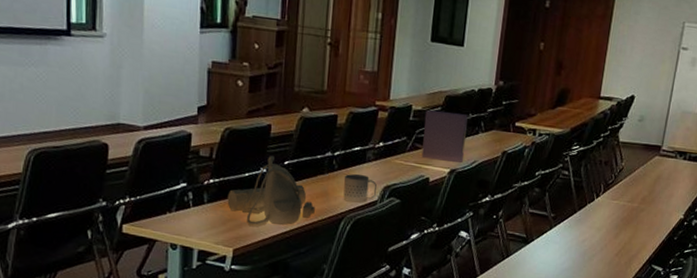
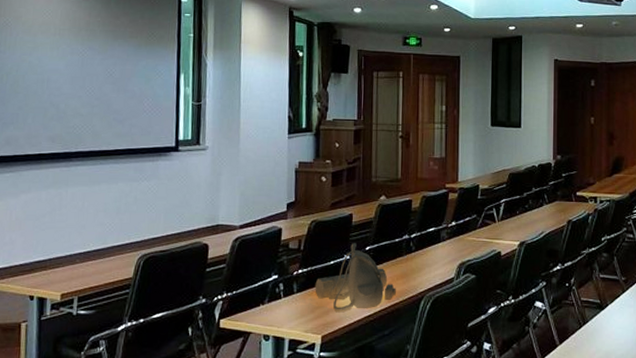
mug: present [343,174,378,204] -> none [421,254,453,282]
binder: present [421,109,468,164] -> none [491,187,532,236]

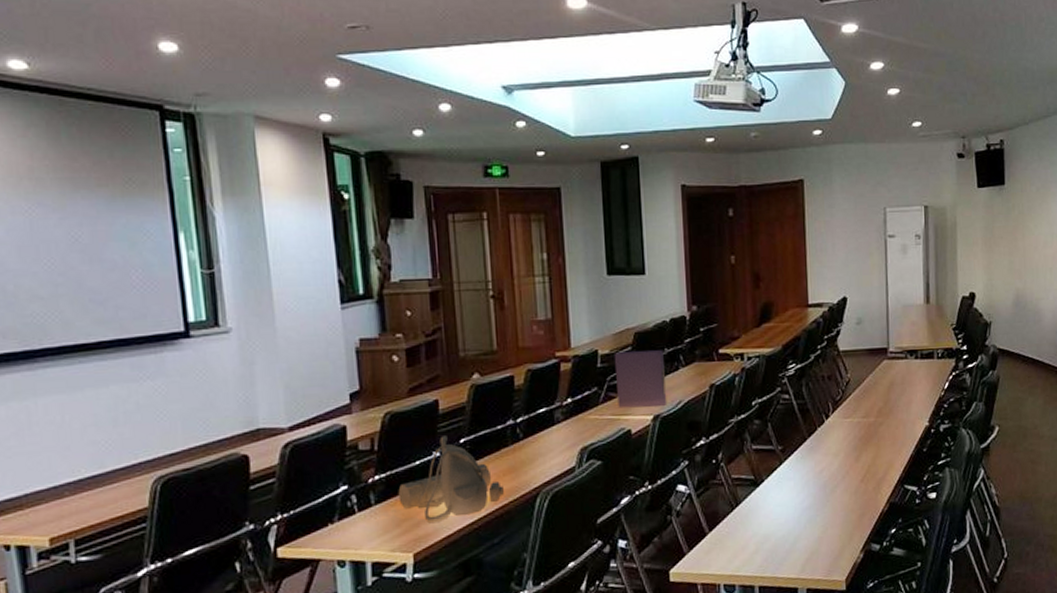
binder: none [491,187,532,236] -> present [614,349,667,409]

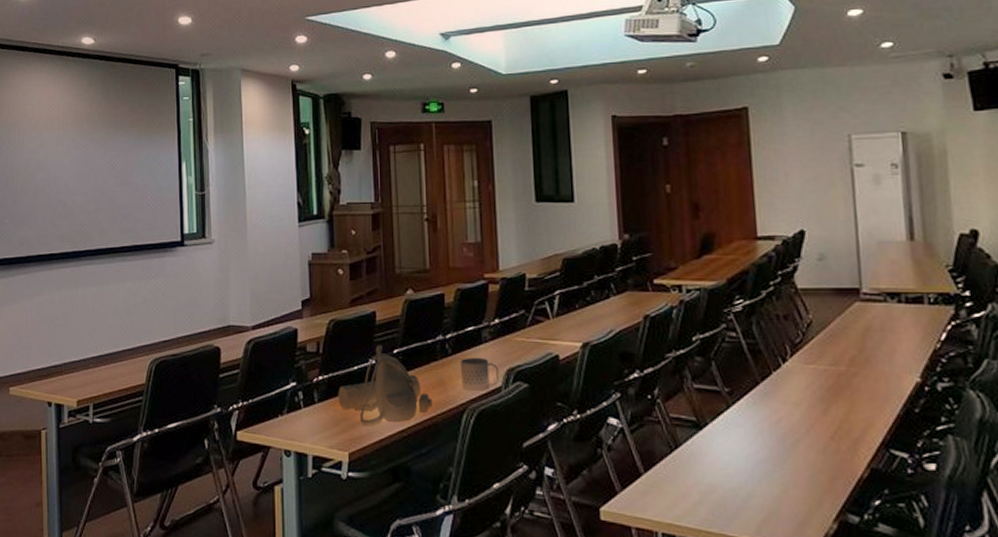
mug: none [532,439,573,475] -> present [460,358,500,392]
binder: present [614,349,667,409] -> none [541,276,597,335]

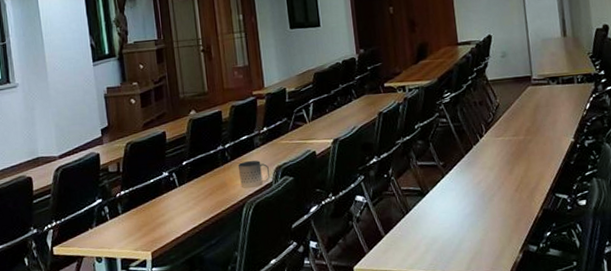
backpack: present [338,345,432,427] -> none [138,159,218,229]

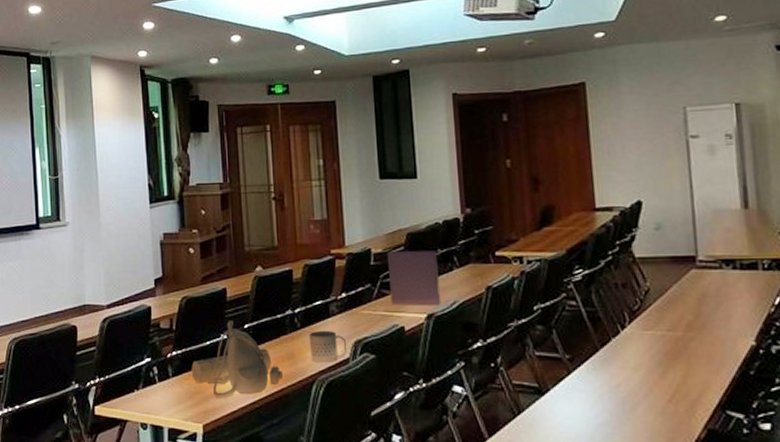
backpack: none [138,159,218,229] -> present [191,321,283,399]
binder: none [298,86,344,135] -> present [386,250,442,307]

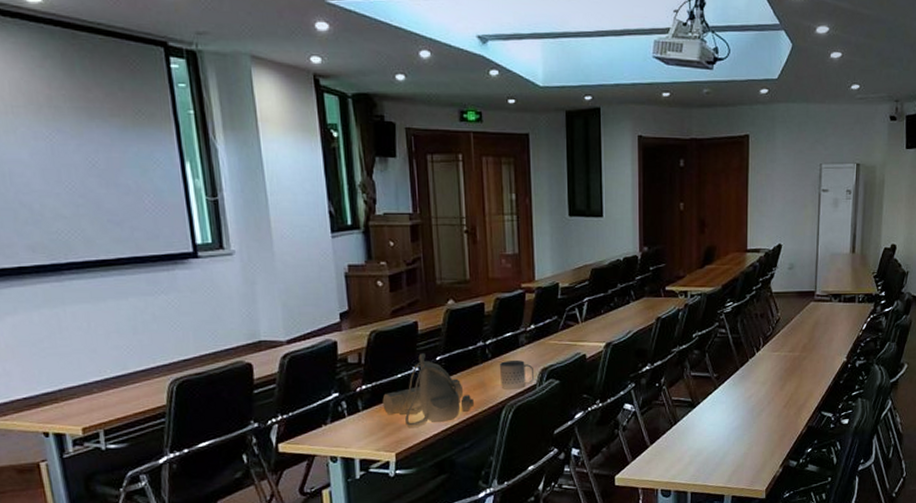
binder: present [386,250,442,307] -> none [573,284,619,336]

